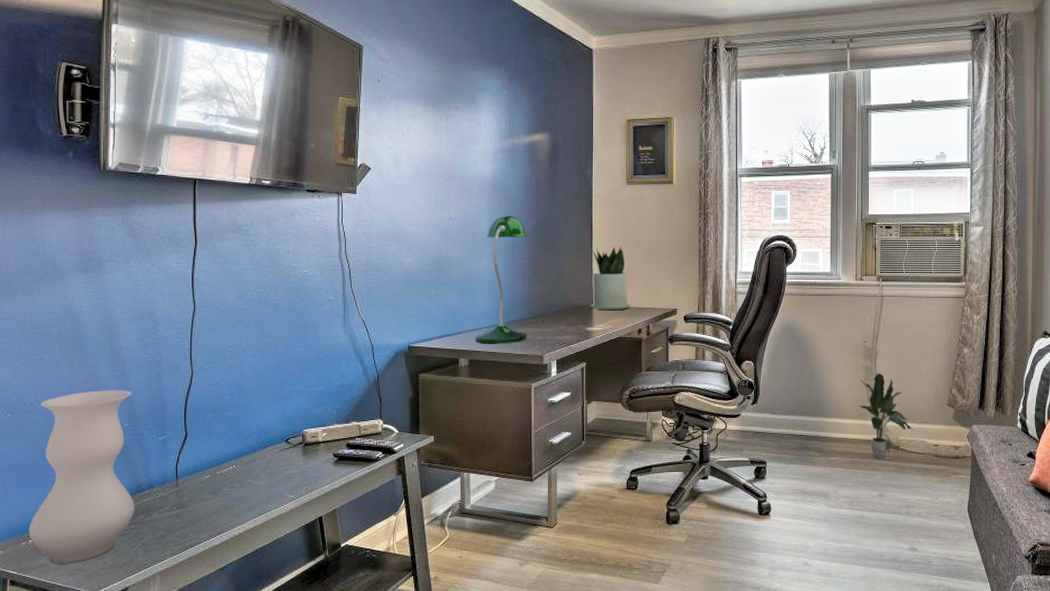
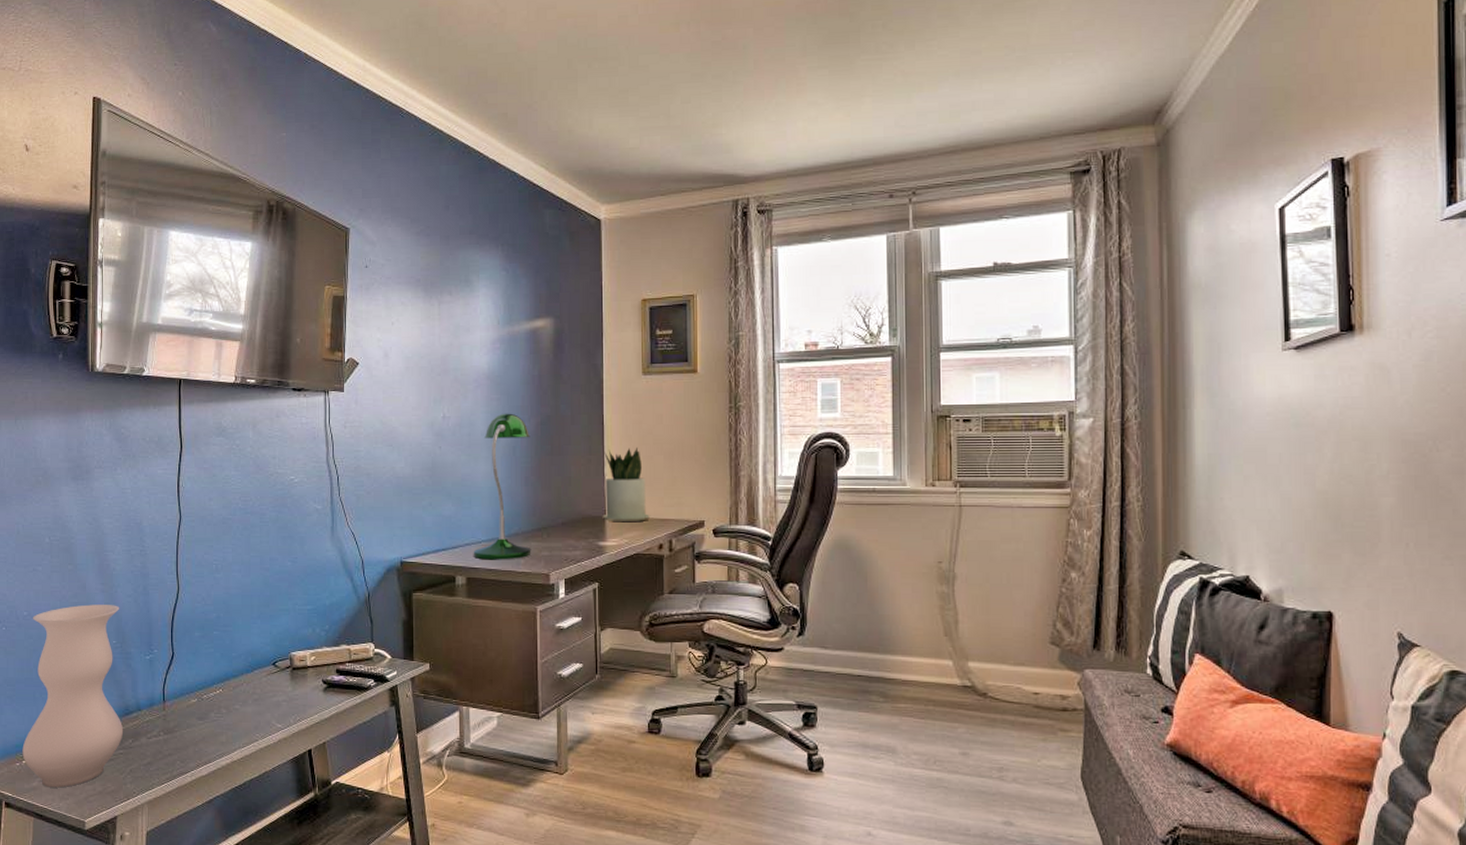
potted plant: present [860,373,914,459] -> none [934,601,1006,709]

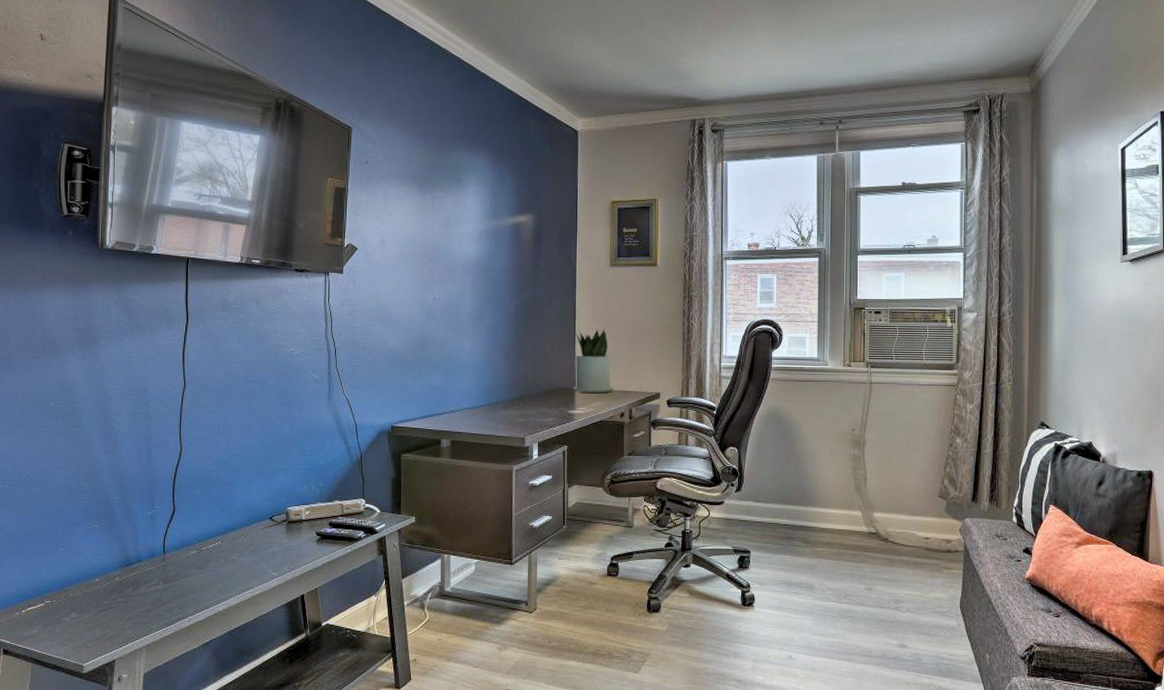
vase: present [22,604,124,788] -> none [22,464,124,635]
desk lamp: present [473,413,532,560] -> none [457,296,511,426]

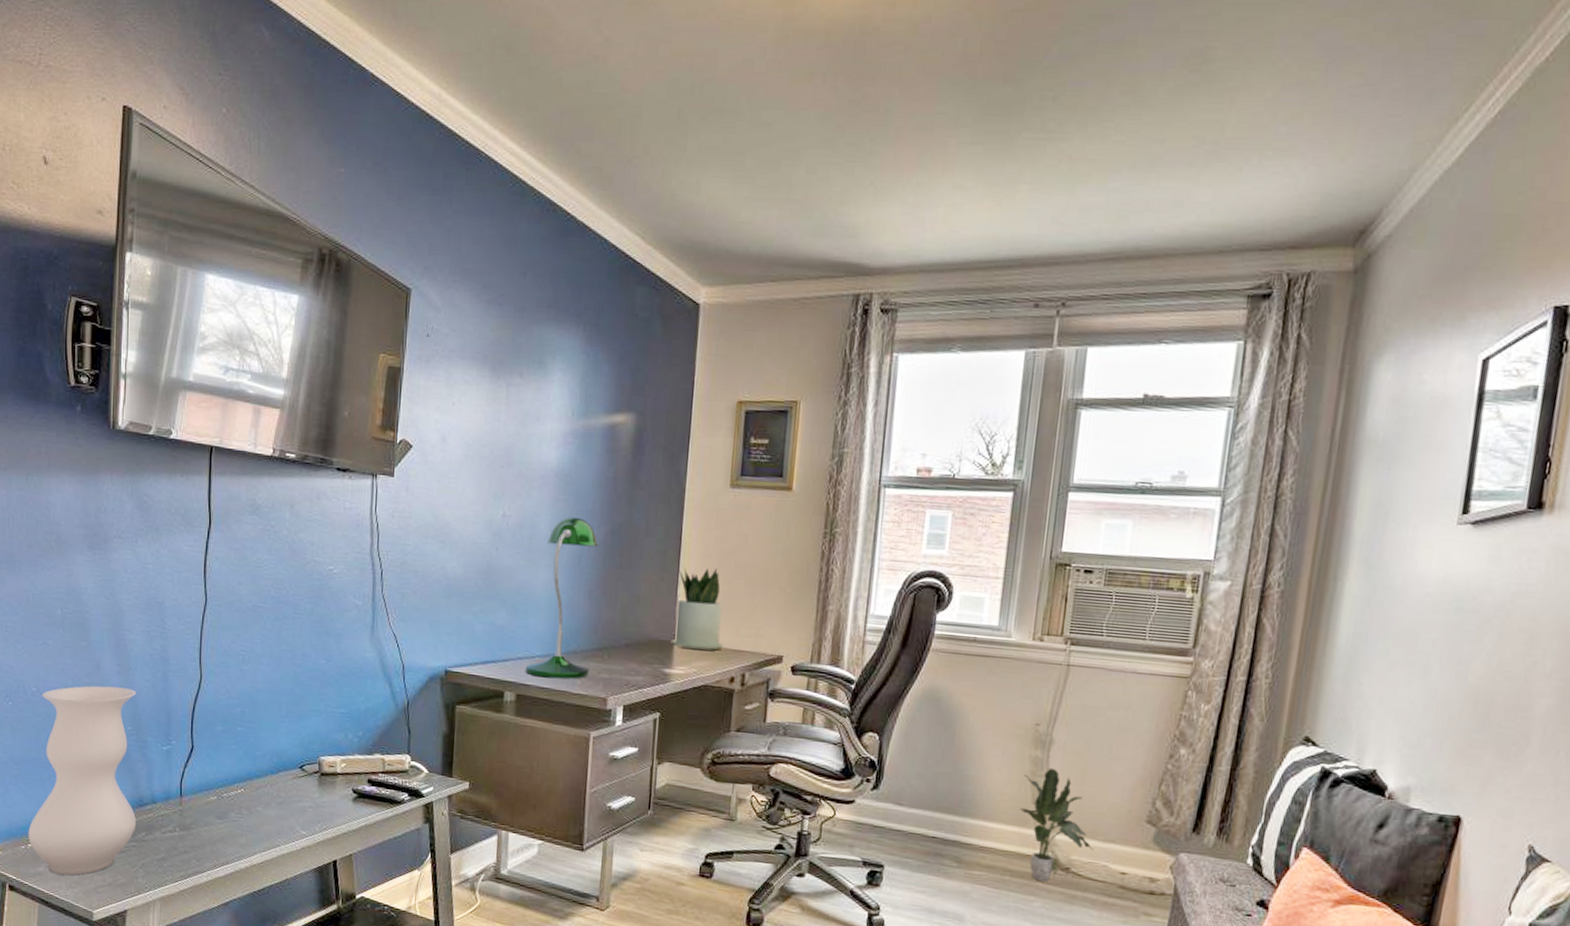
vase: none [22,464,124,635] -> present [28,685,137,876]
desk lamp: none [457,296,511,426] -> present [525,517,599,680]
potted plant: none [847,462,904,551] -> present [1020,767,1094,882]

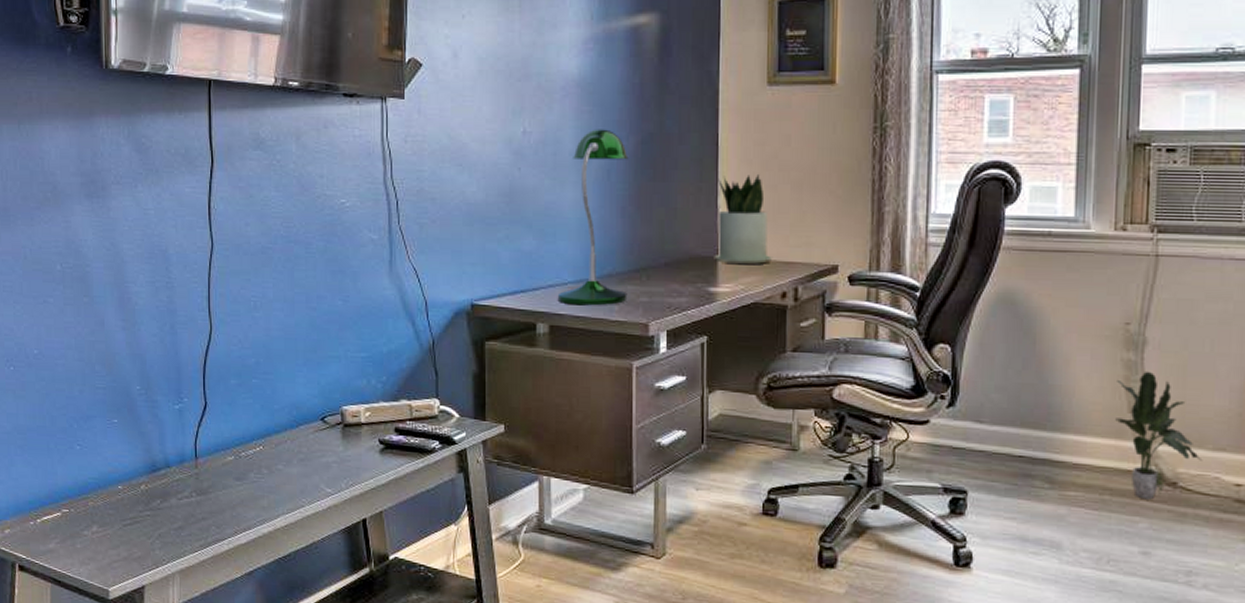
vase: present [28,685,137,876] -> none [36,343,151,552]

